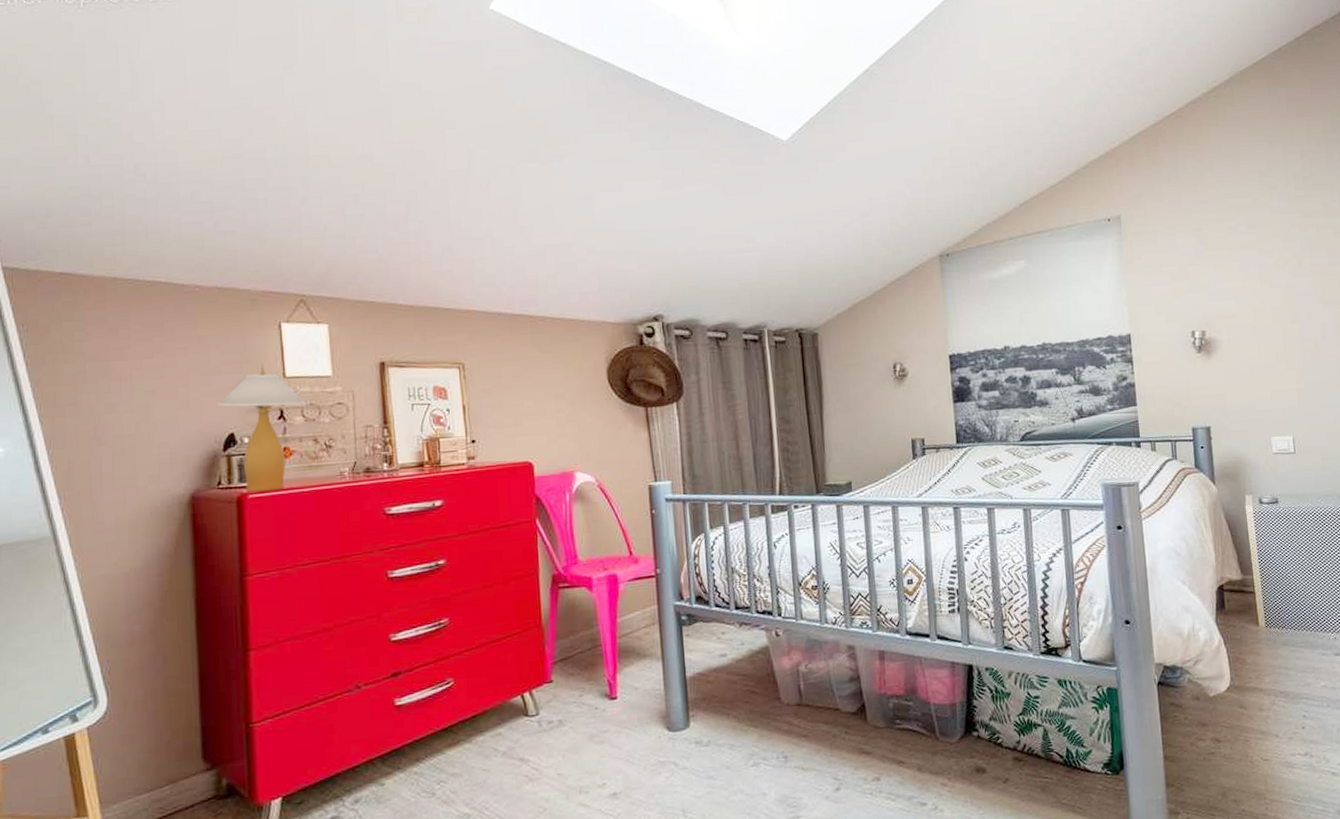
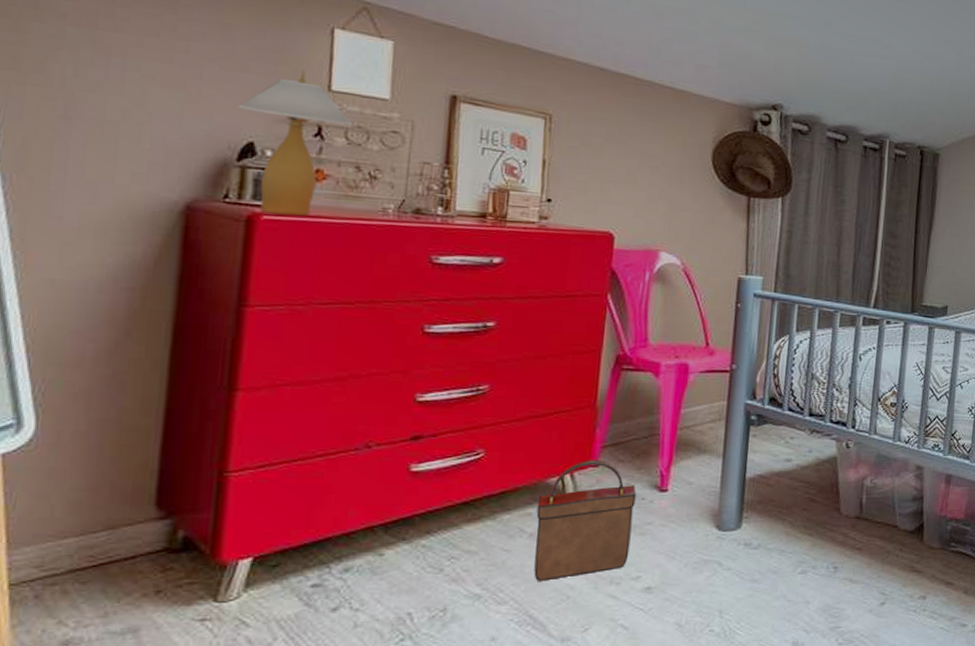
handbag: none [505,675,592,797] -> present [534,459,636,581]

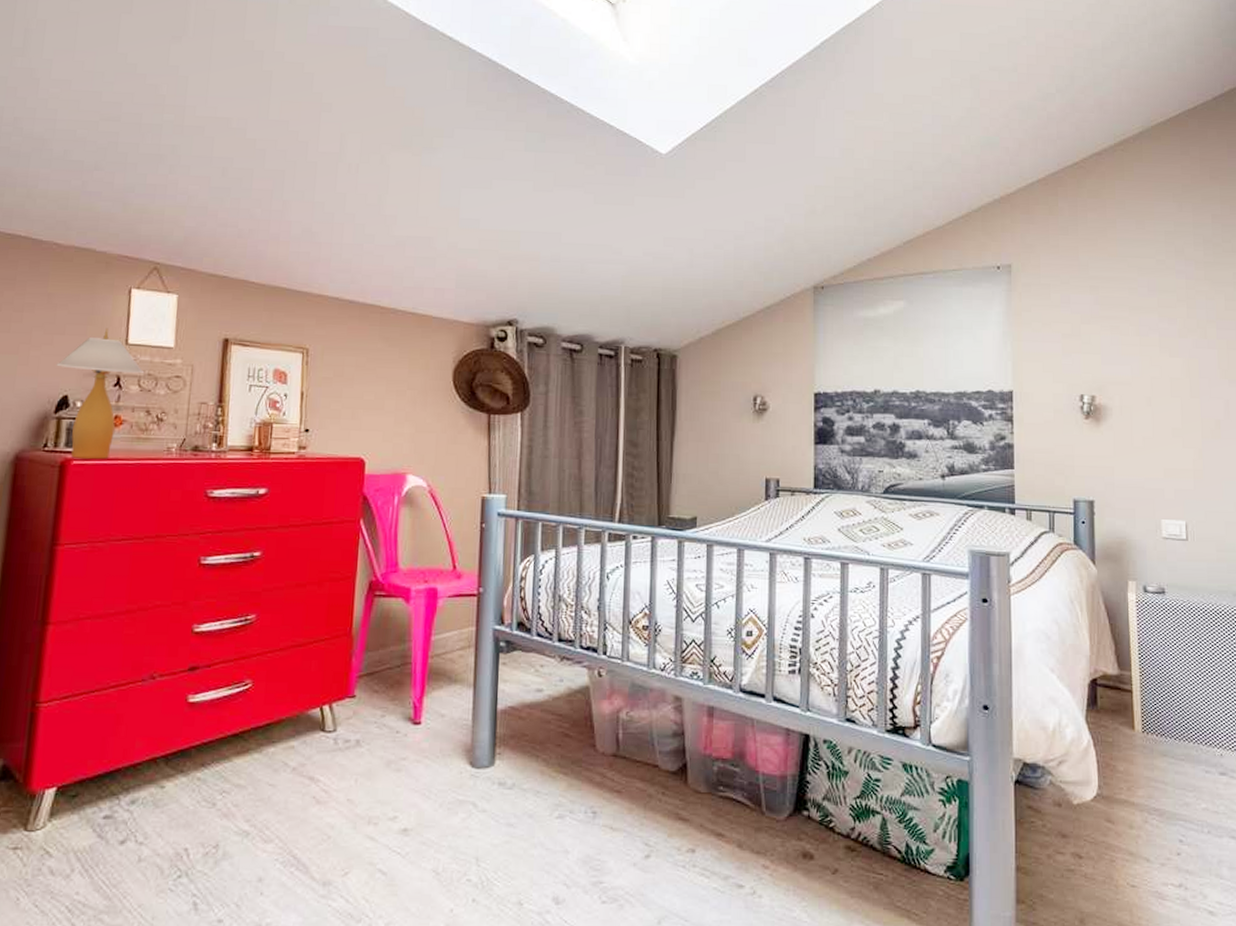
handbag: present [534,459,636,581] -> none [297,689,391,819]

